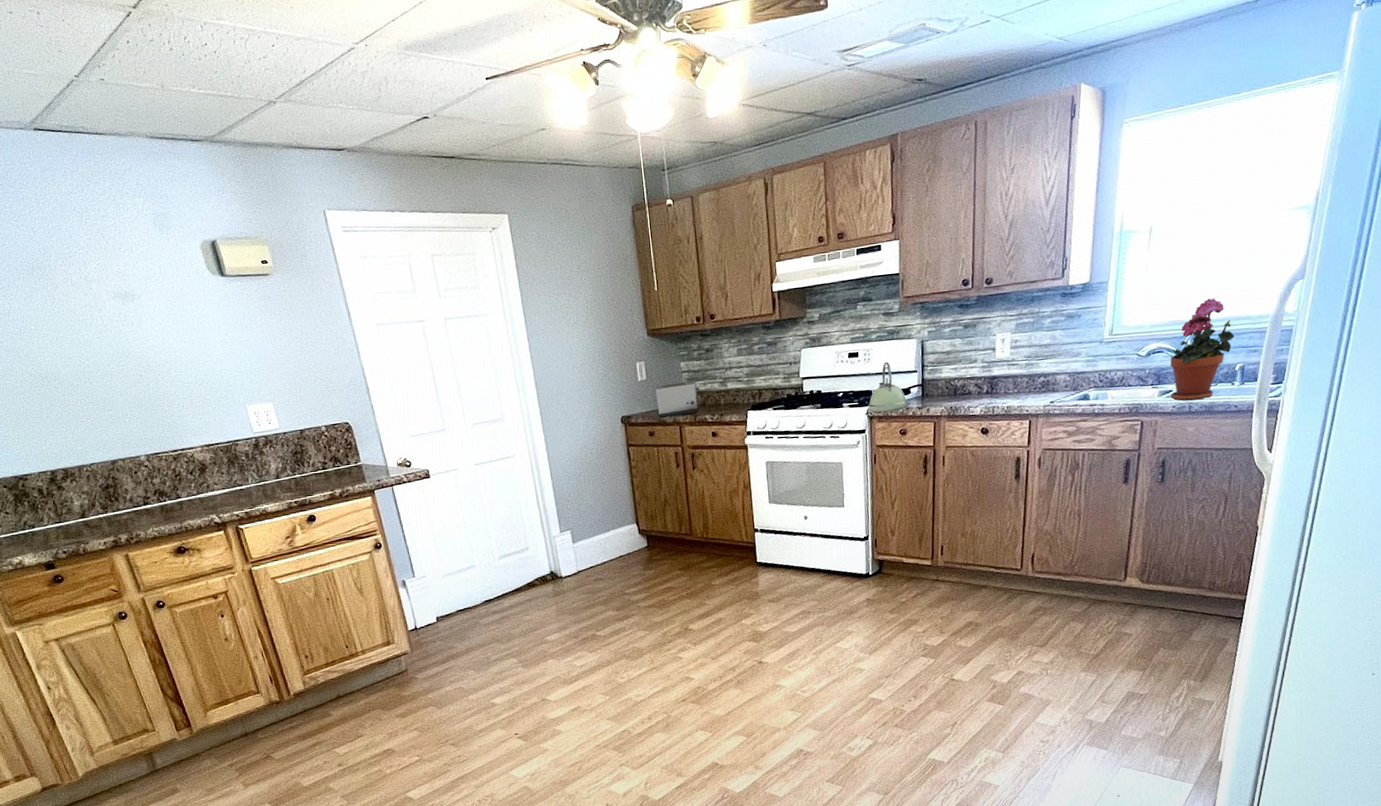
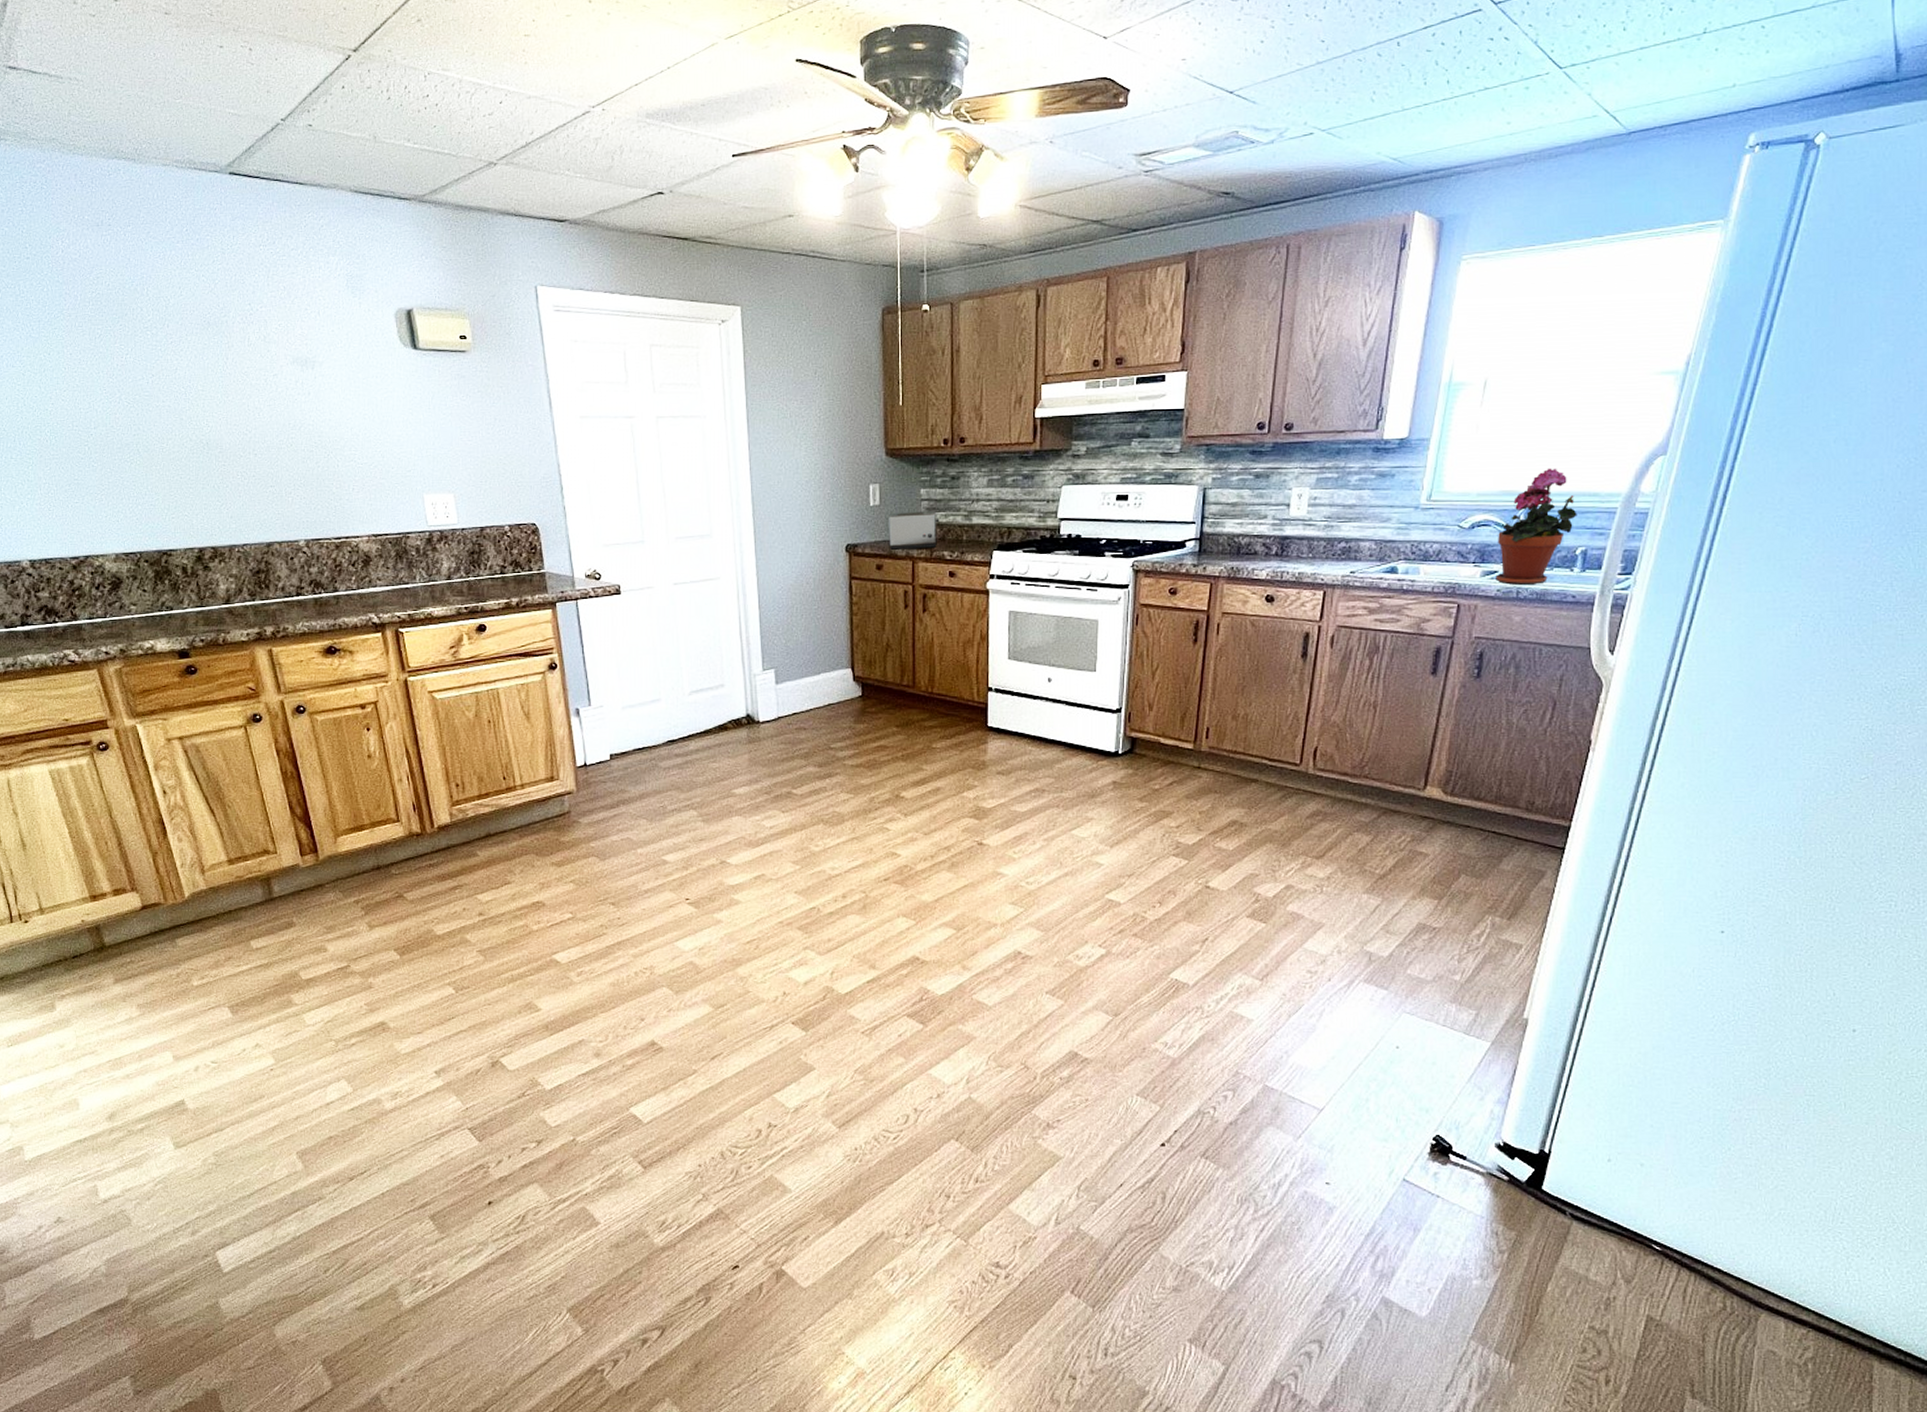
kettle: present [867,361,909,413] -> none [1133,508,1182,567]

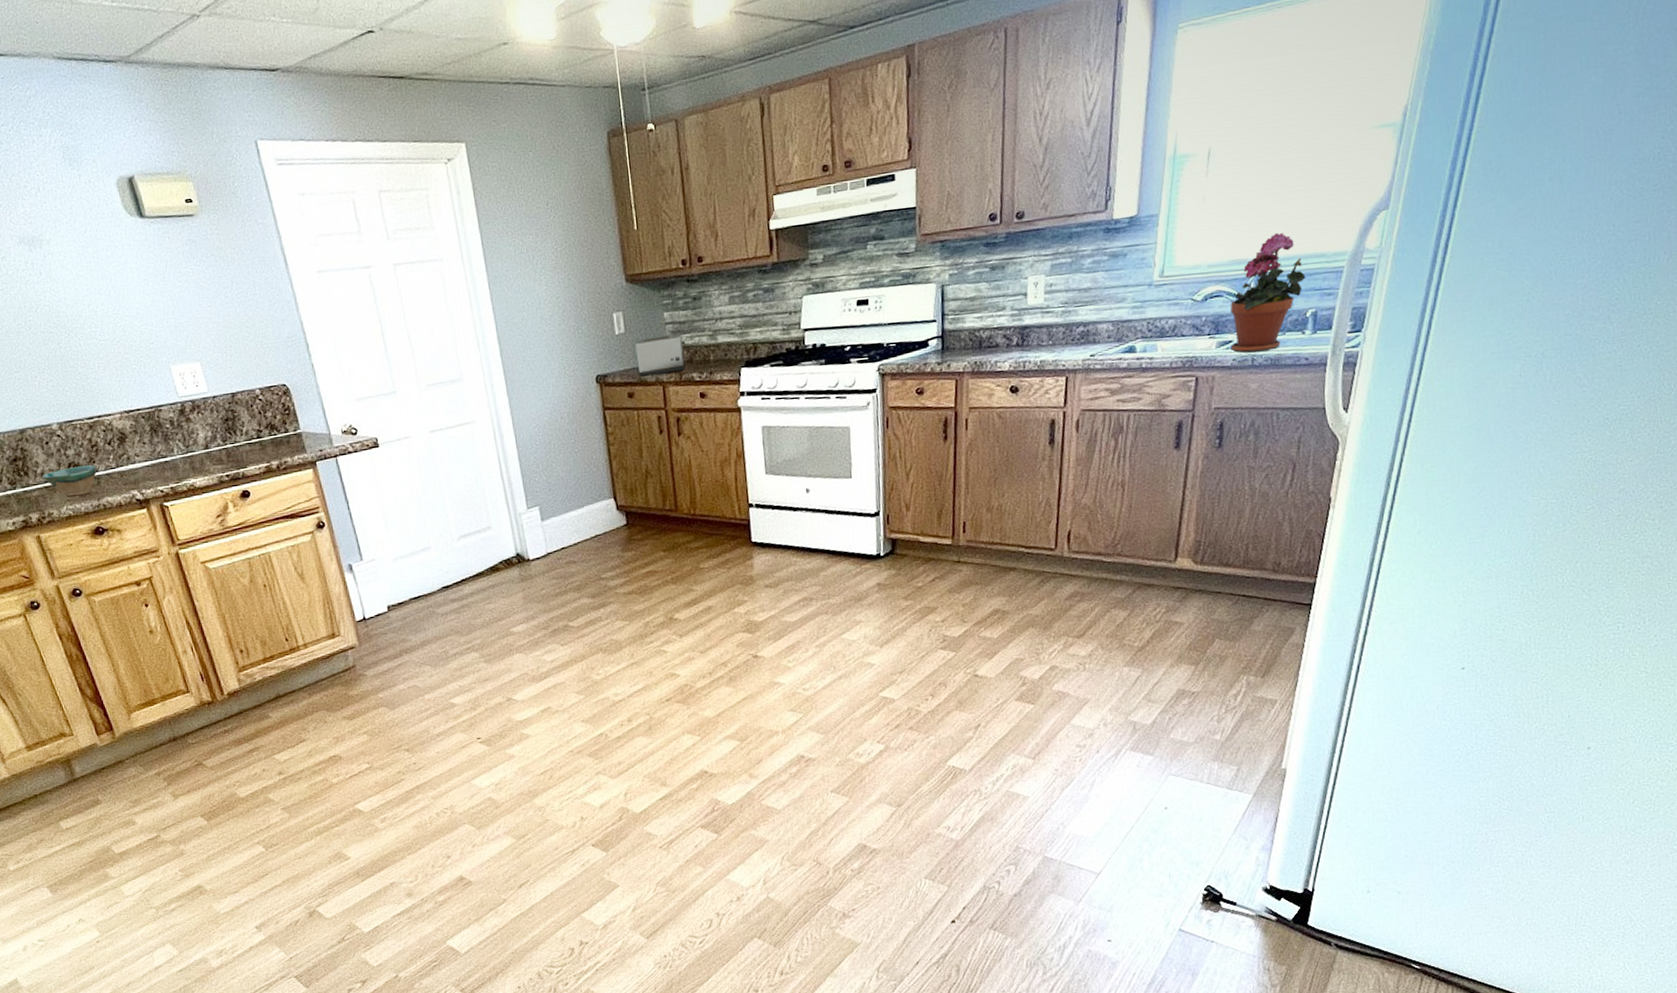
bowl: none [282,584,338,615] -> present [42,465,97,498]

